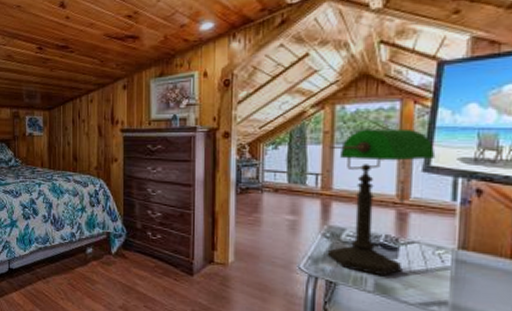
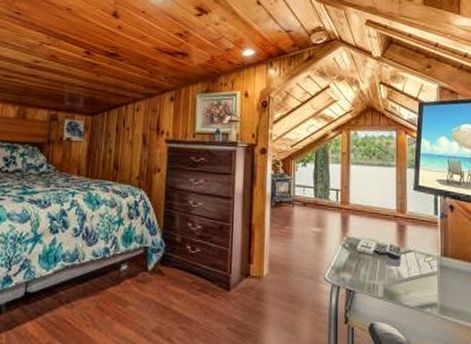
desk lamp: present [327,128,436,277] -> none [346,152,422,283]

